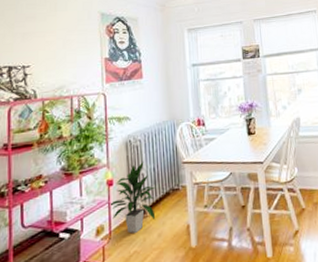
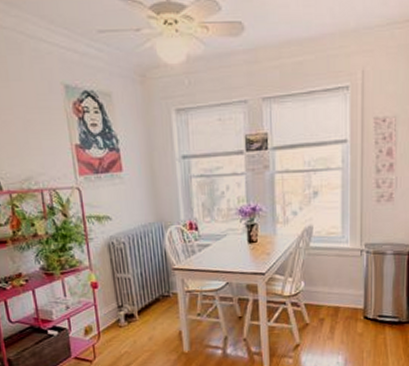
indoor plant: present [106,162,156,234] -> none [92,266,146,335]

